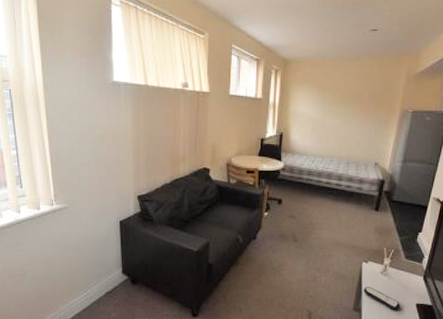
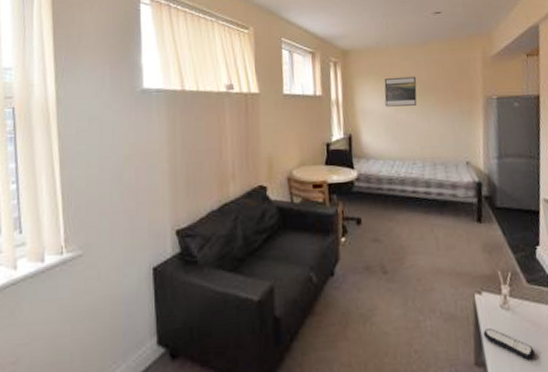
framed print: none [315,87,345,113] -> present [384,76,417,107]

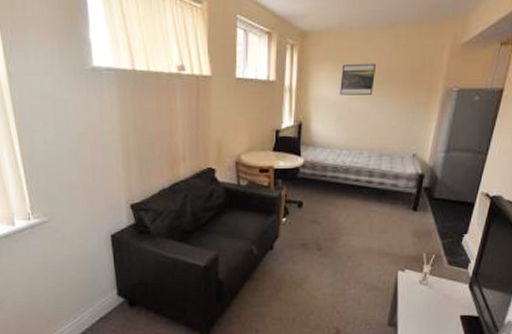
remote control: present [483,328,535,360] -> none [399,299,442,324]

